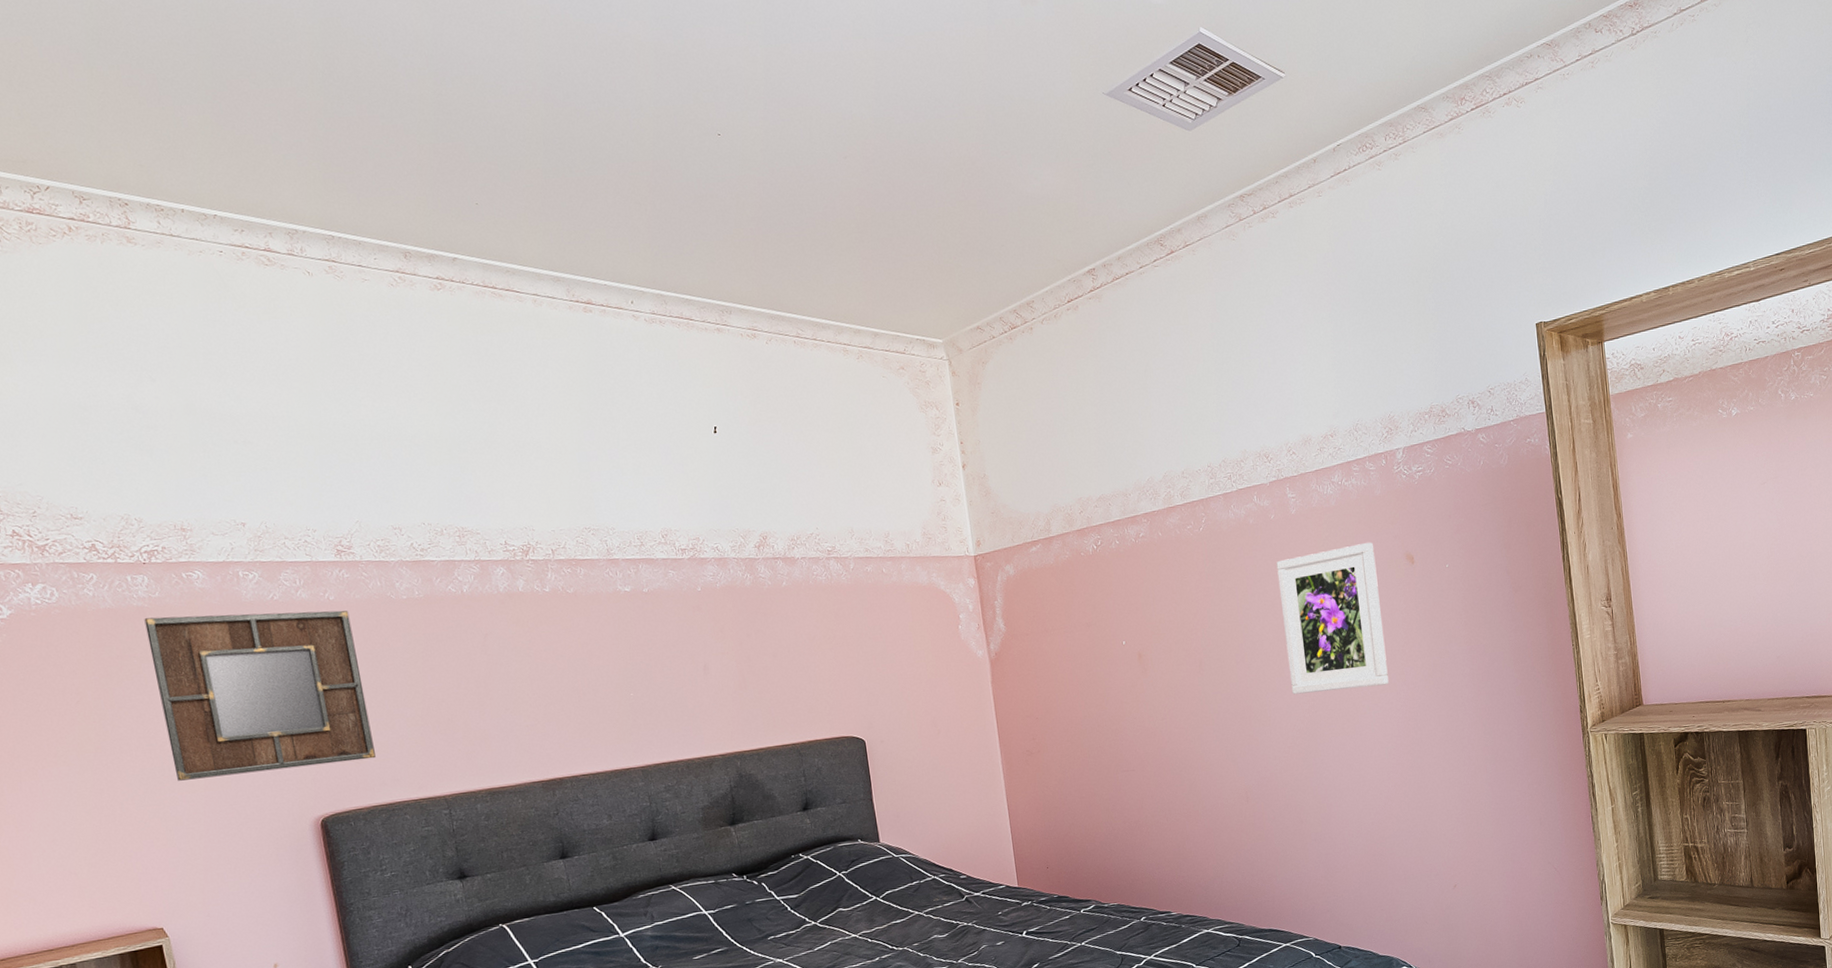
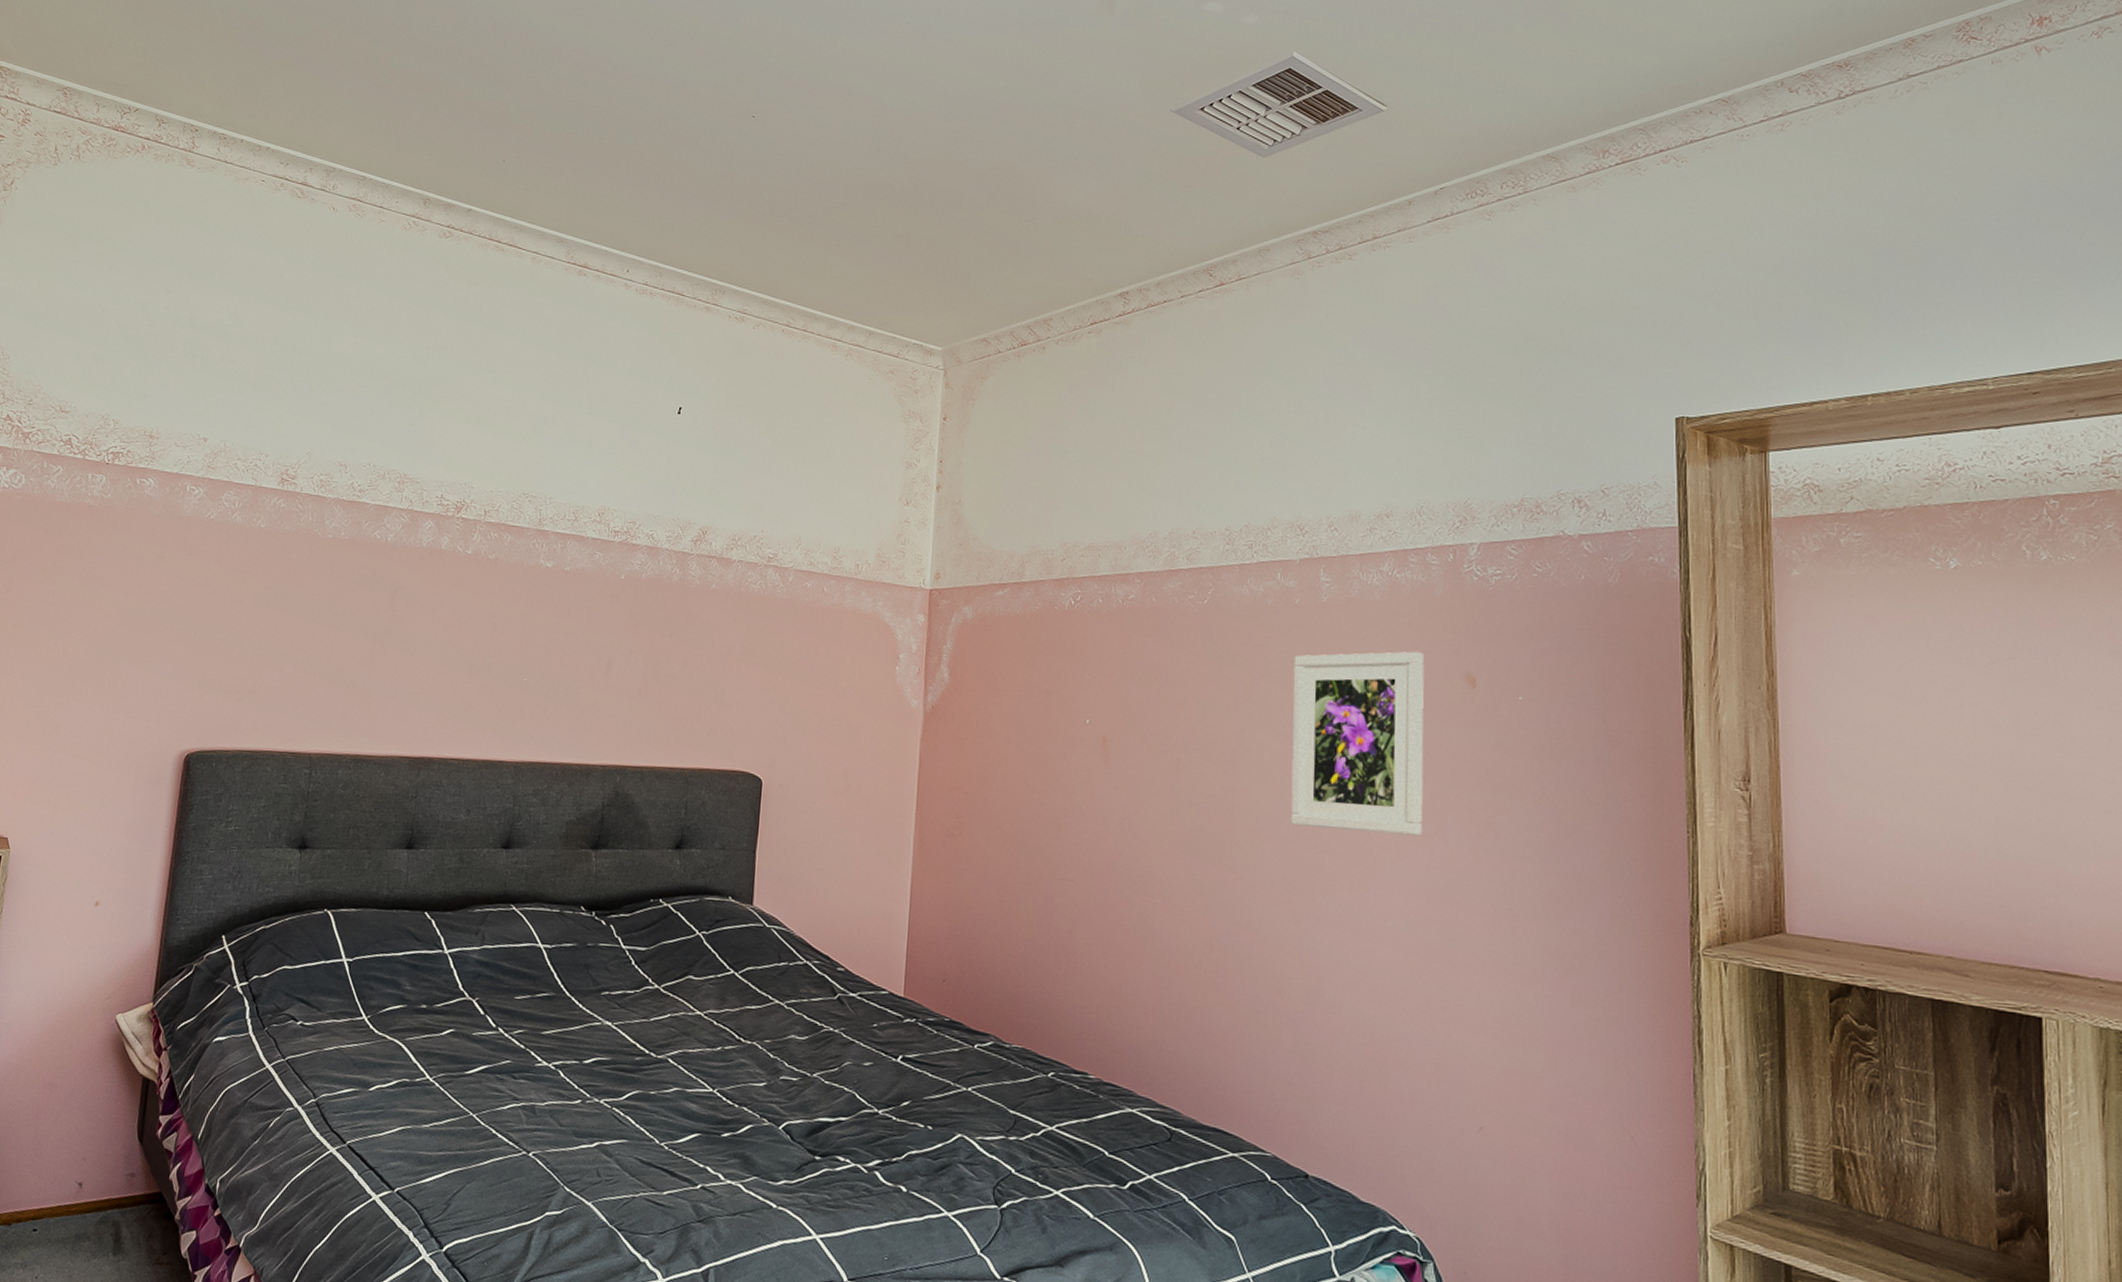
home mirror: present [144,610,376,781] -> none [69,517,274,700]

